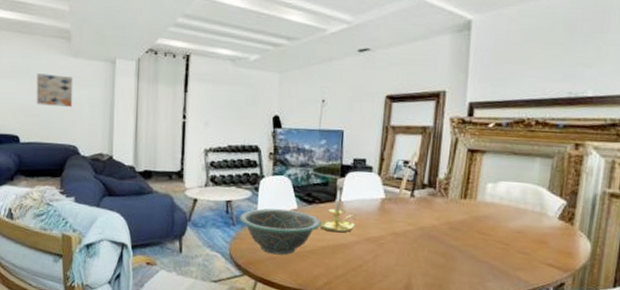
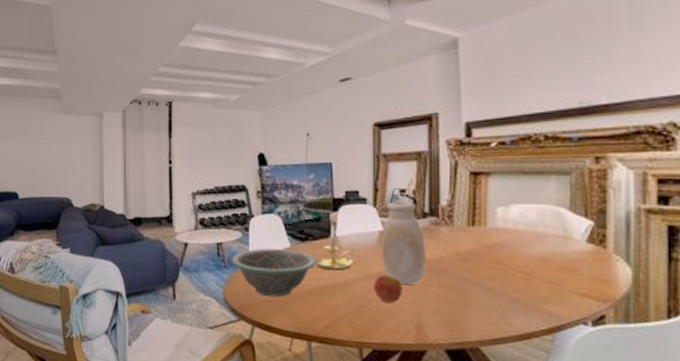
wall art: present [36,74,73,107] -> none [32,132,65,162]
apple: none [371,239,397,265] -> present [374,274,403,302]
vase: none [380,171,421,249] -> present [381,201,426,284]

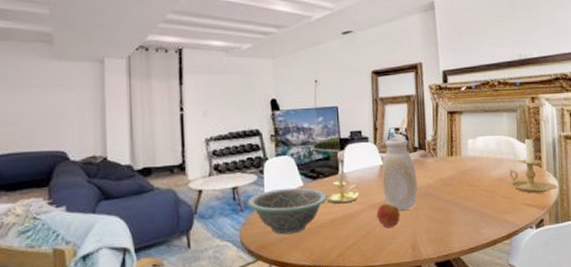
candle holder: none [550,208,631,282] -> present [506,137,558,194]

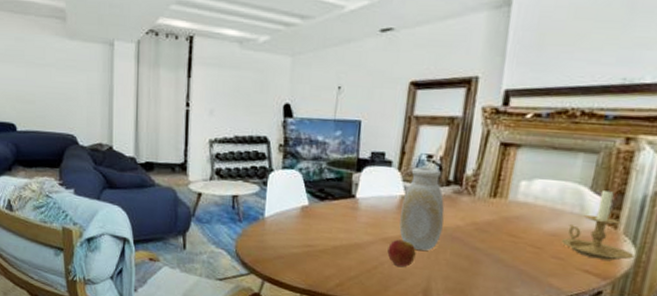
decorative bowl: present [247,187,328,235] -> none [246,204,335,254]
candle holder: present [325,163,360,204] -> none [331,186,374,232]

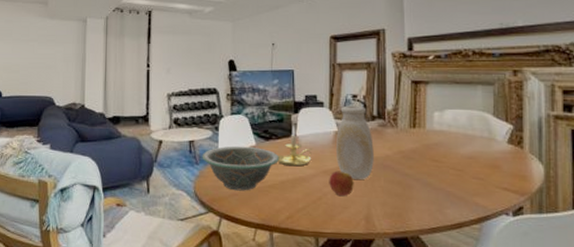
decorative bowl: none [246,204,335,254] -> present [202,146,280,191]
candle holder: none [331,186,374,232] -> present [277,126,313,167]
candle holder: present [560,188,634,261] -> none [478,113,543,177]

